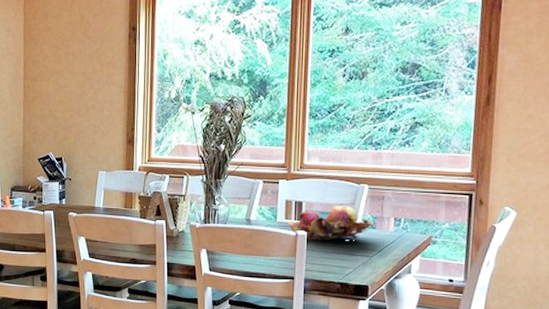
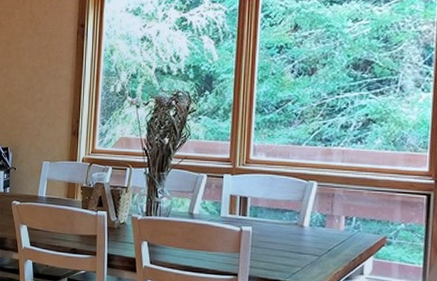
fruit basket: present [288,206,375,240] -> none [232,202,324,237]

